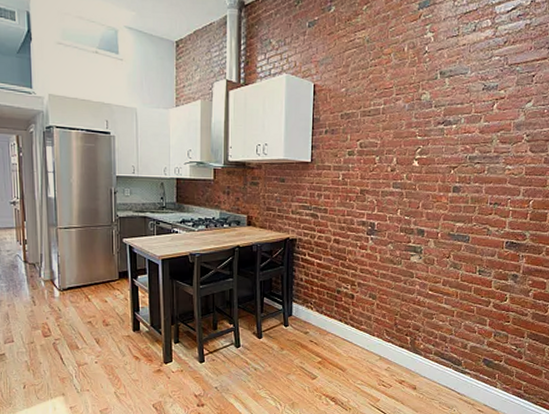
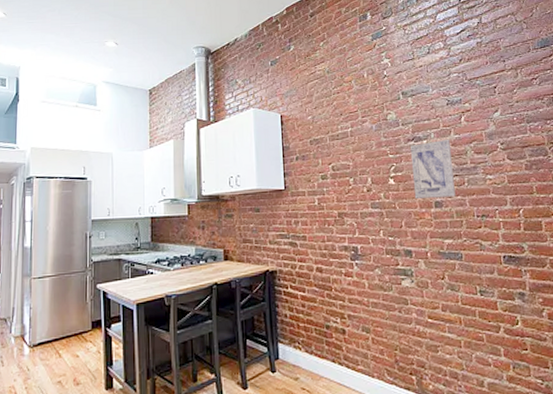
wall art: none [435,125,478,183] -> present [410,138,456,199]

